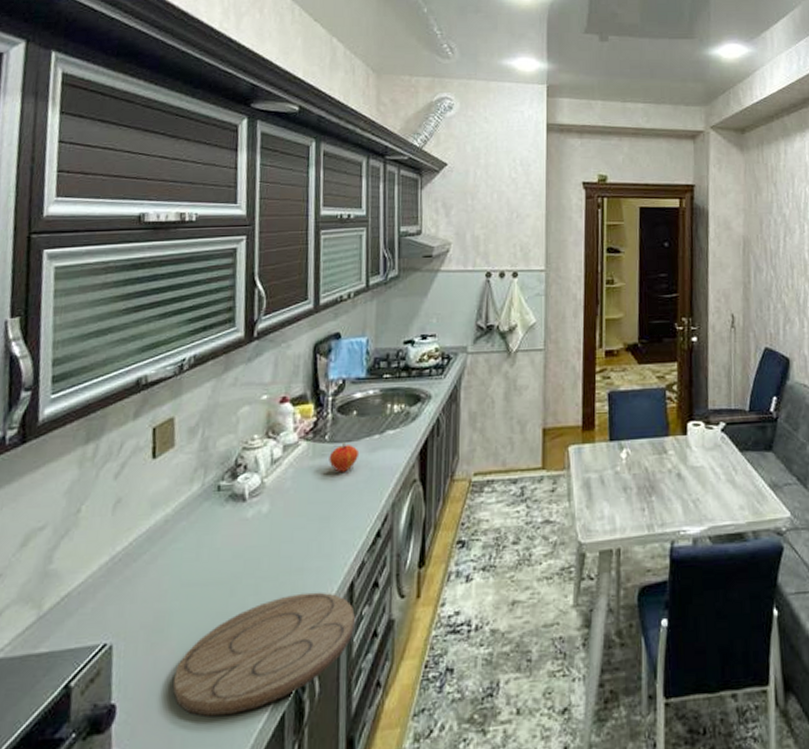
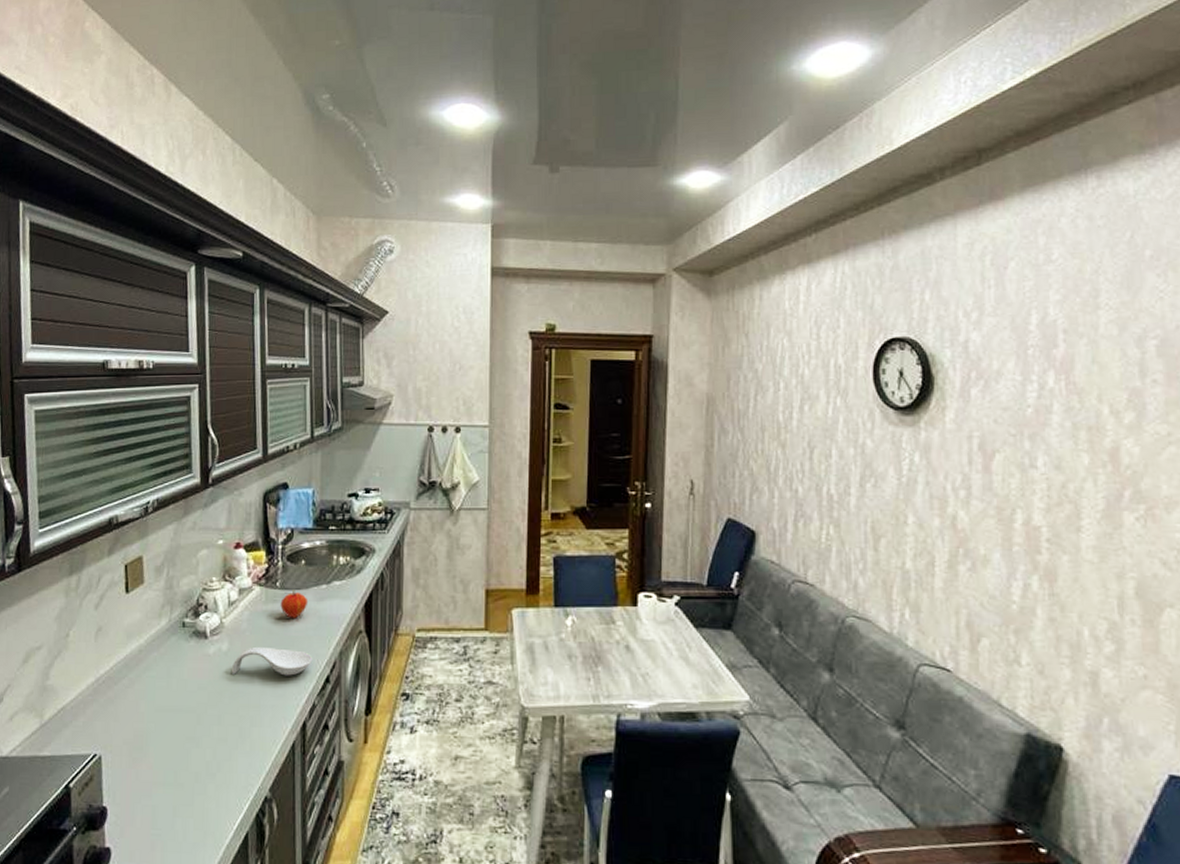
cutting board: present [173,592,355,716] -> none [153,727,307,828]
spoon rest: none [271,504,363,538] -> present [231,646,313,676]

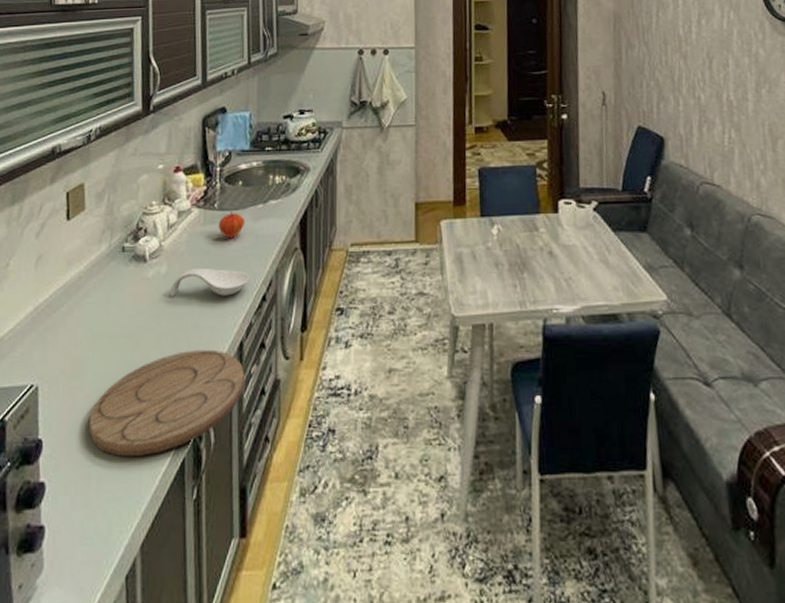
cutting board: none [153,727,307,828] -> present [89,349,244,456]

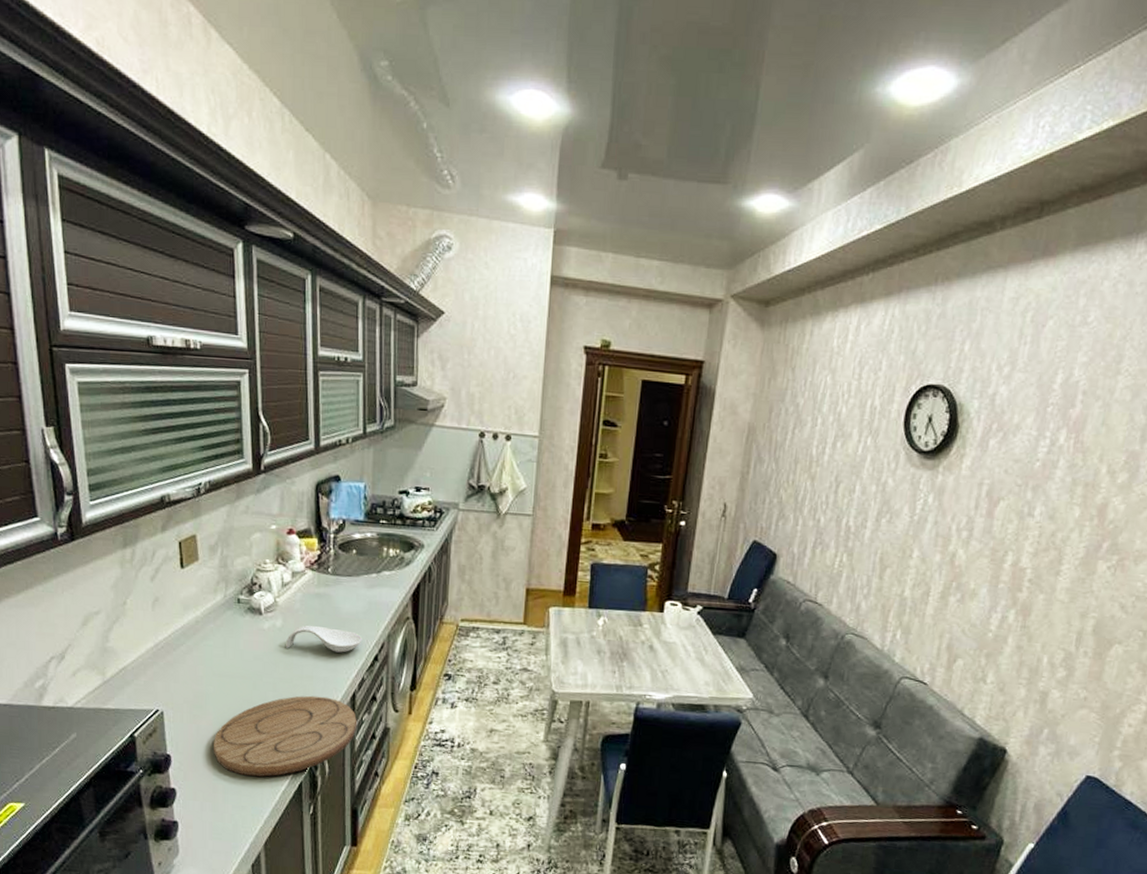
fruit: present [218,210,246,239] -> none [332,576,359,602]

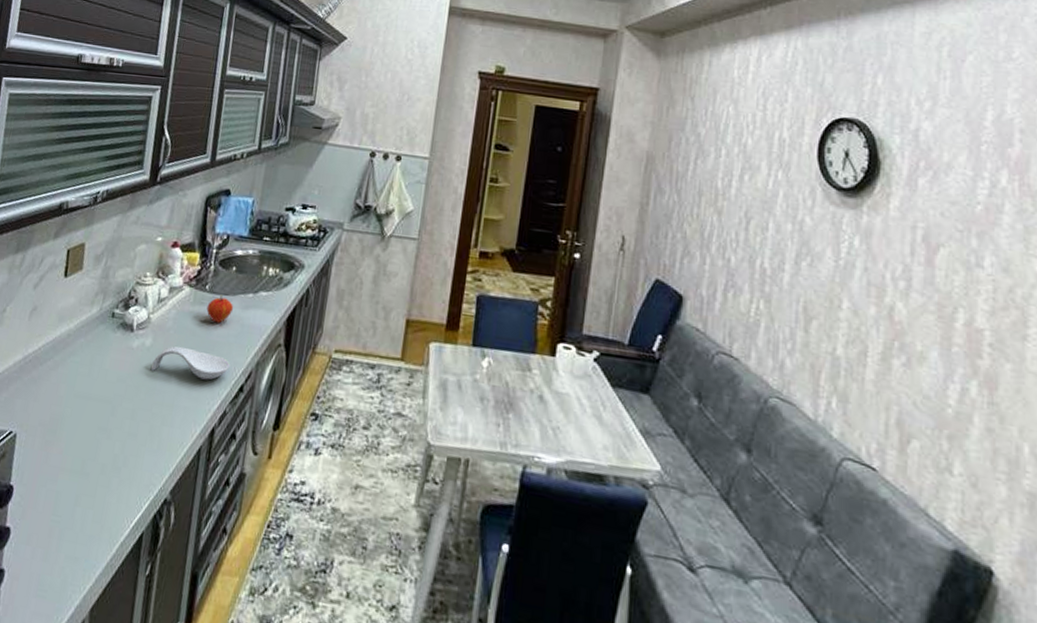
cutting board: present [214,695,357,777] -> none [57,426,212,523]
fruit: none [332,576,359,602] -> present [206,295,234,323]

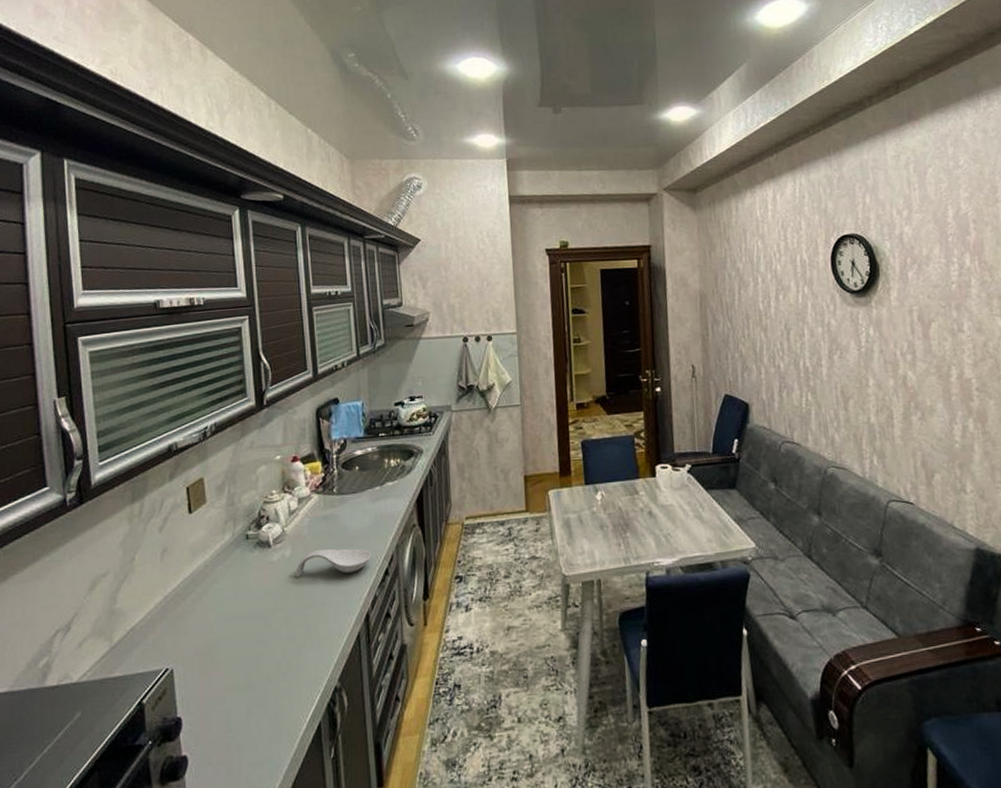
fruit: present [206,295,234,323] -> none [338,494,364,520]

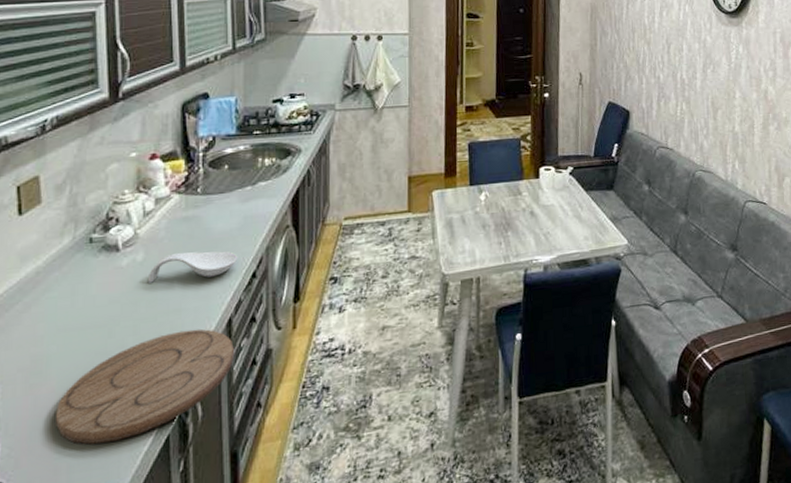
cutting board: none [226,622,373,726] -> present [56,329,234,445]

